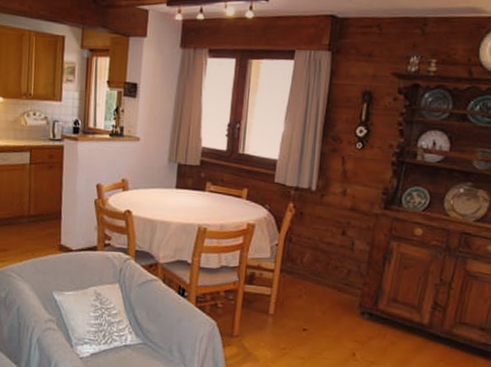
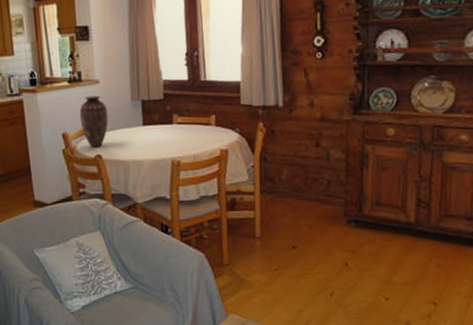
vase: none [115,151,144,203] -> present [79,95,109,148]

